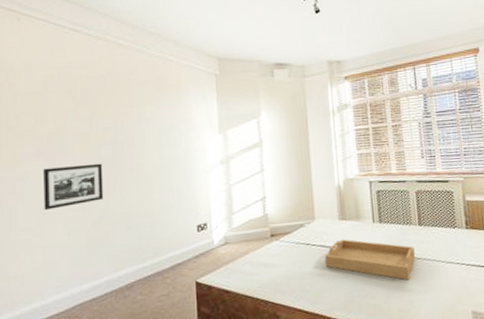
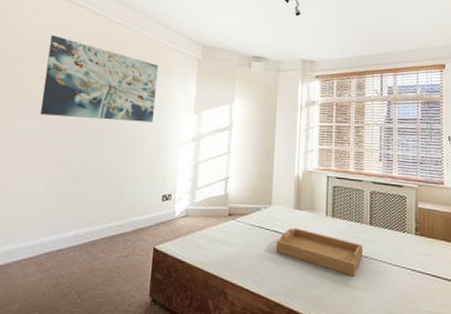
wall art: none [44,67,176,157] -> present [40,35,159,123]
picture frame: present [44,163,104,211] -> none [29,124,86,163]

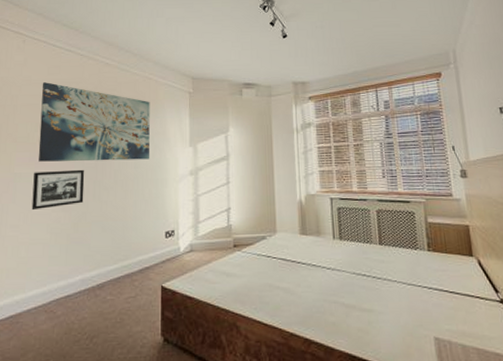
picture frame: none [29,124,86,163] -> present [31,169,85,211]
serving tray: present [276,227,363,277] -> none [285,253,375,300]

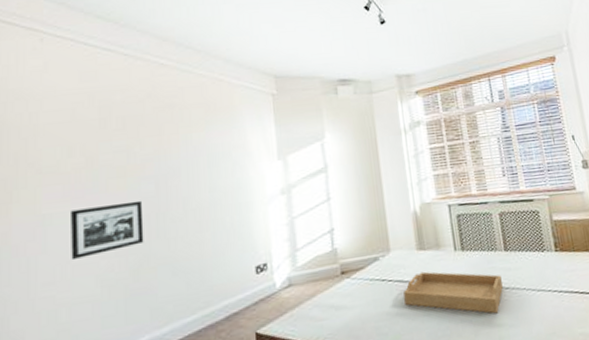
wall art: present [38,82,150,162] -> none [72,92,229,196]
serving tray: none [285,253,375,300] -> present [403,271,503,314]

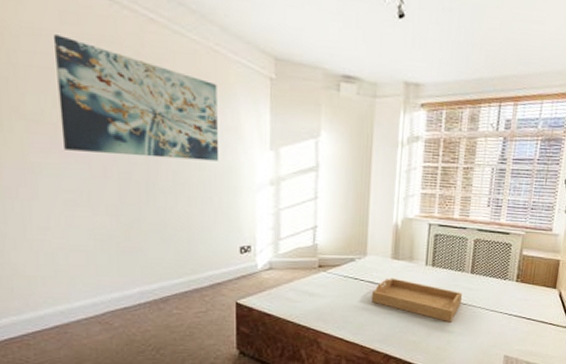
picture frame: present [71,200,144,261] -> none [60,163,134,212]
wall art: none [72,92,229,196] -> present [53,35,219,161]

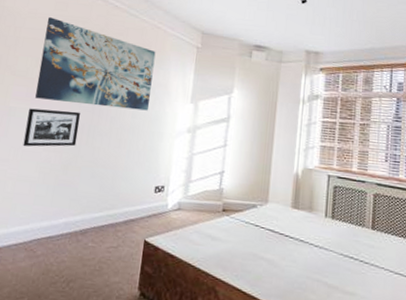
picture frame: none [60,163,134,212] -> present [23,108,80,147]
serving tray: present [372,278,462,323] -> none [271,227,363,283]

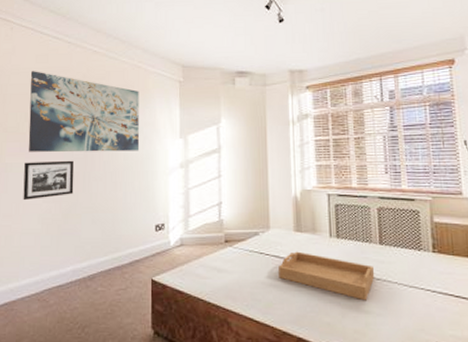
serving tray: none [271,227,363,283] -> present [279,251,374,301]

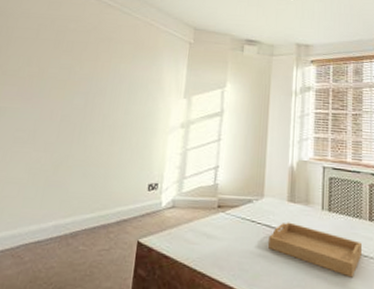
picture frame: present [23,160,74,201] -> none [12,108,72,148]
wall art: present [28,71,140,153] -> none [26,17,149,107]

